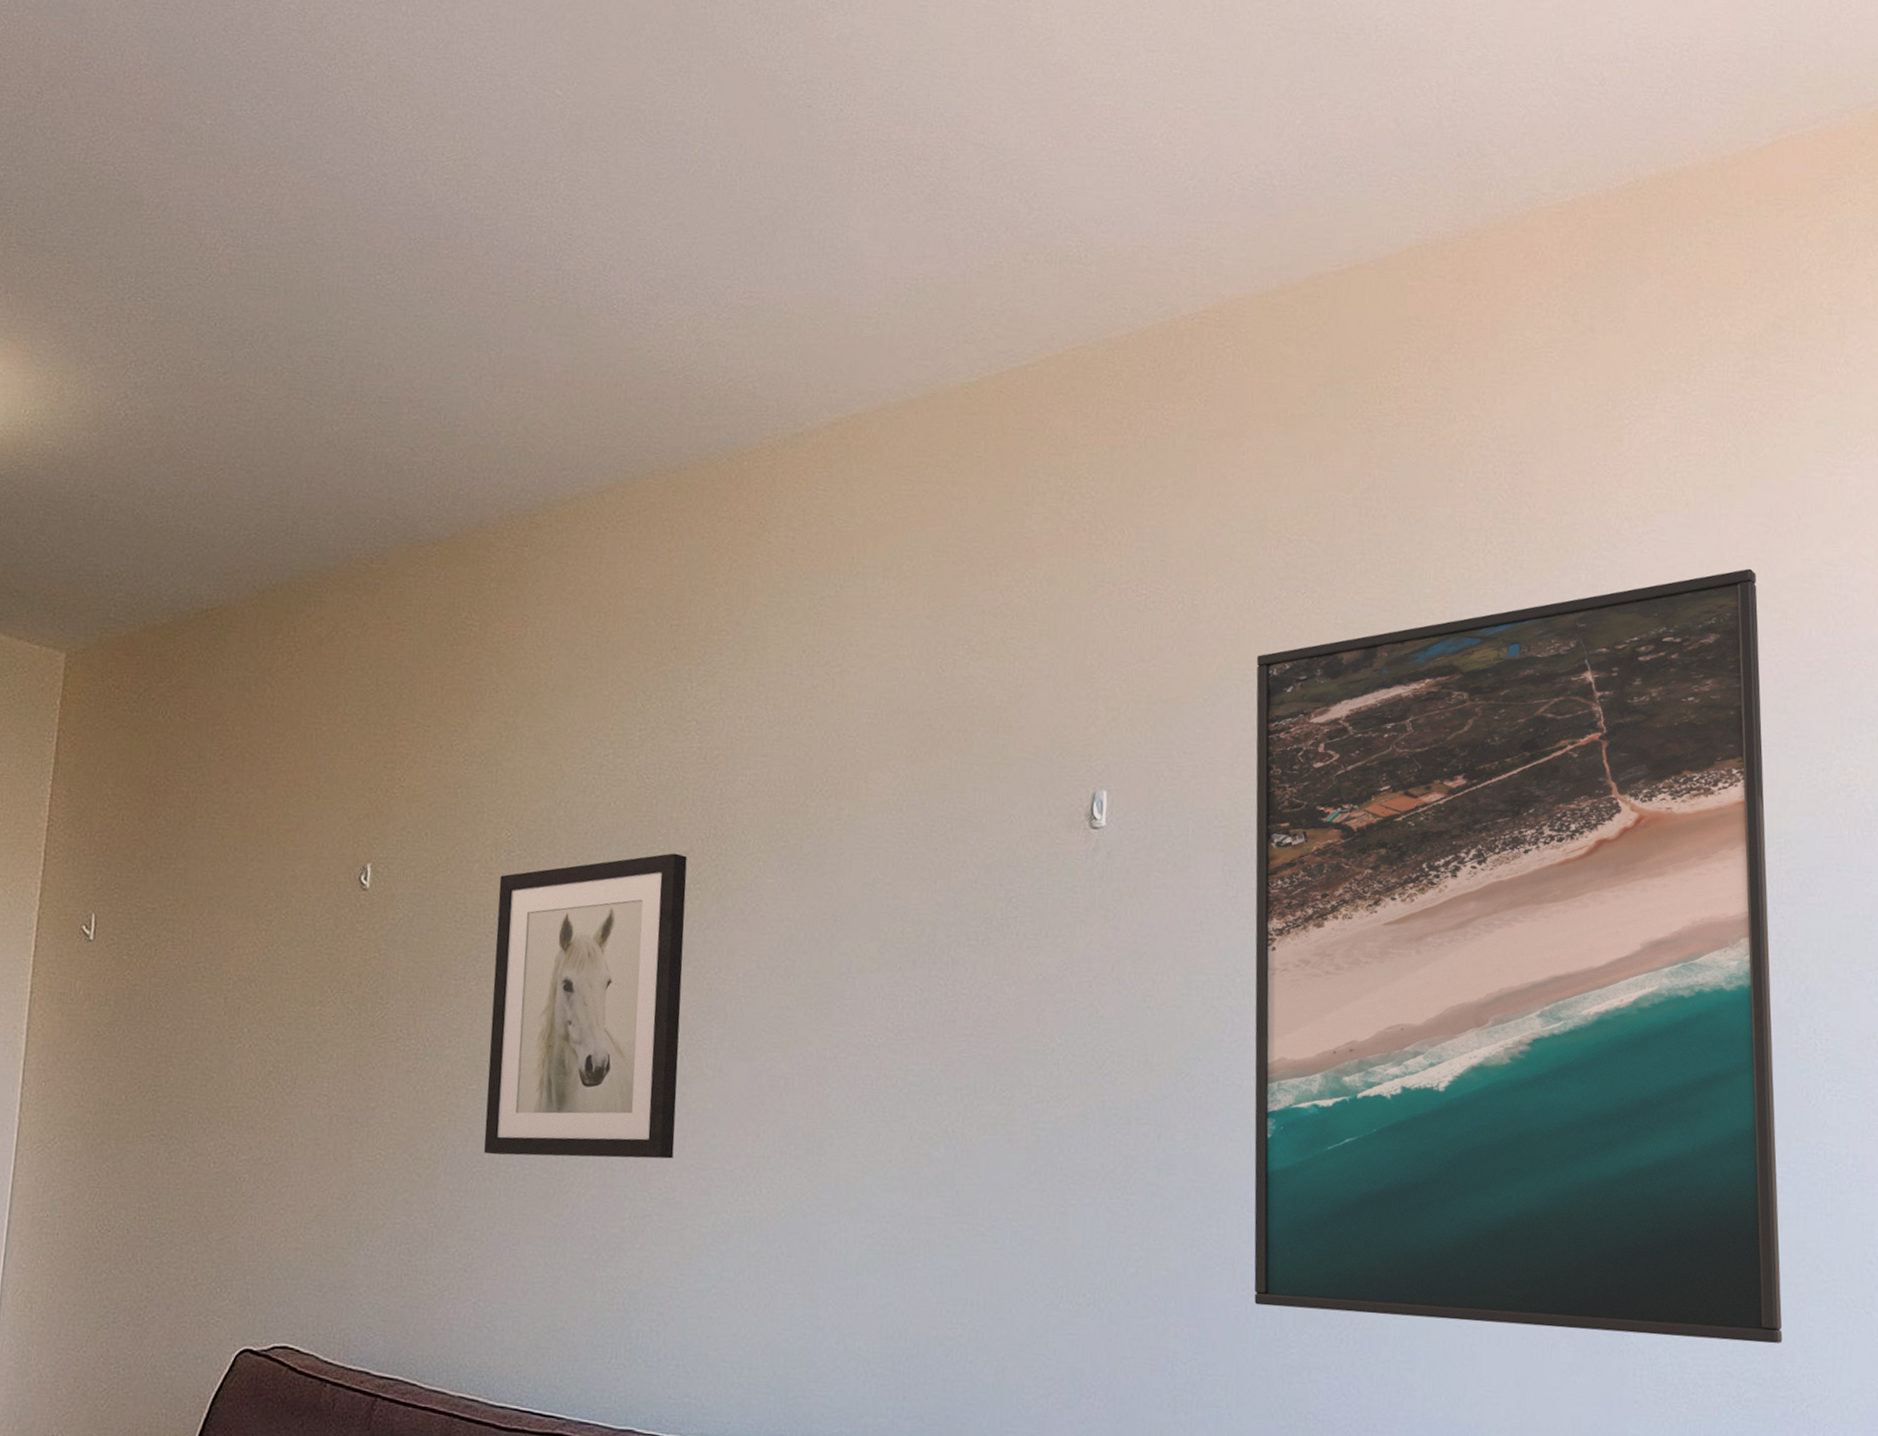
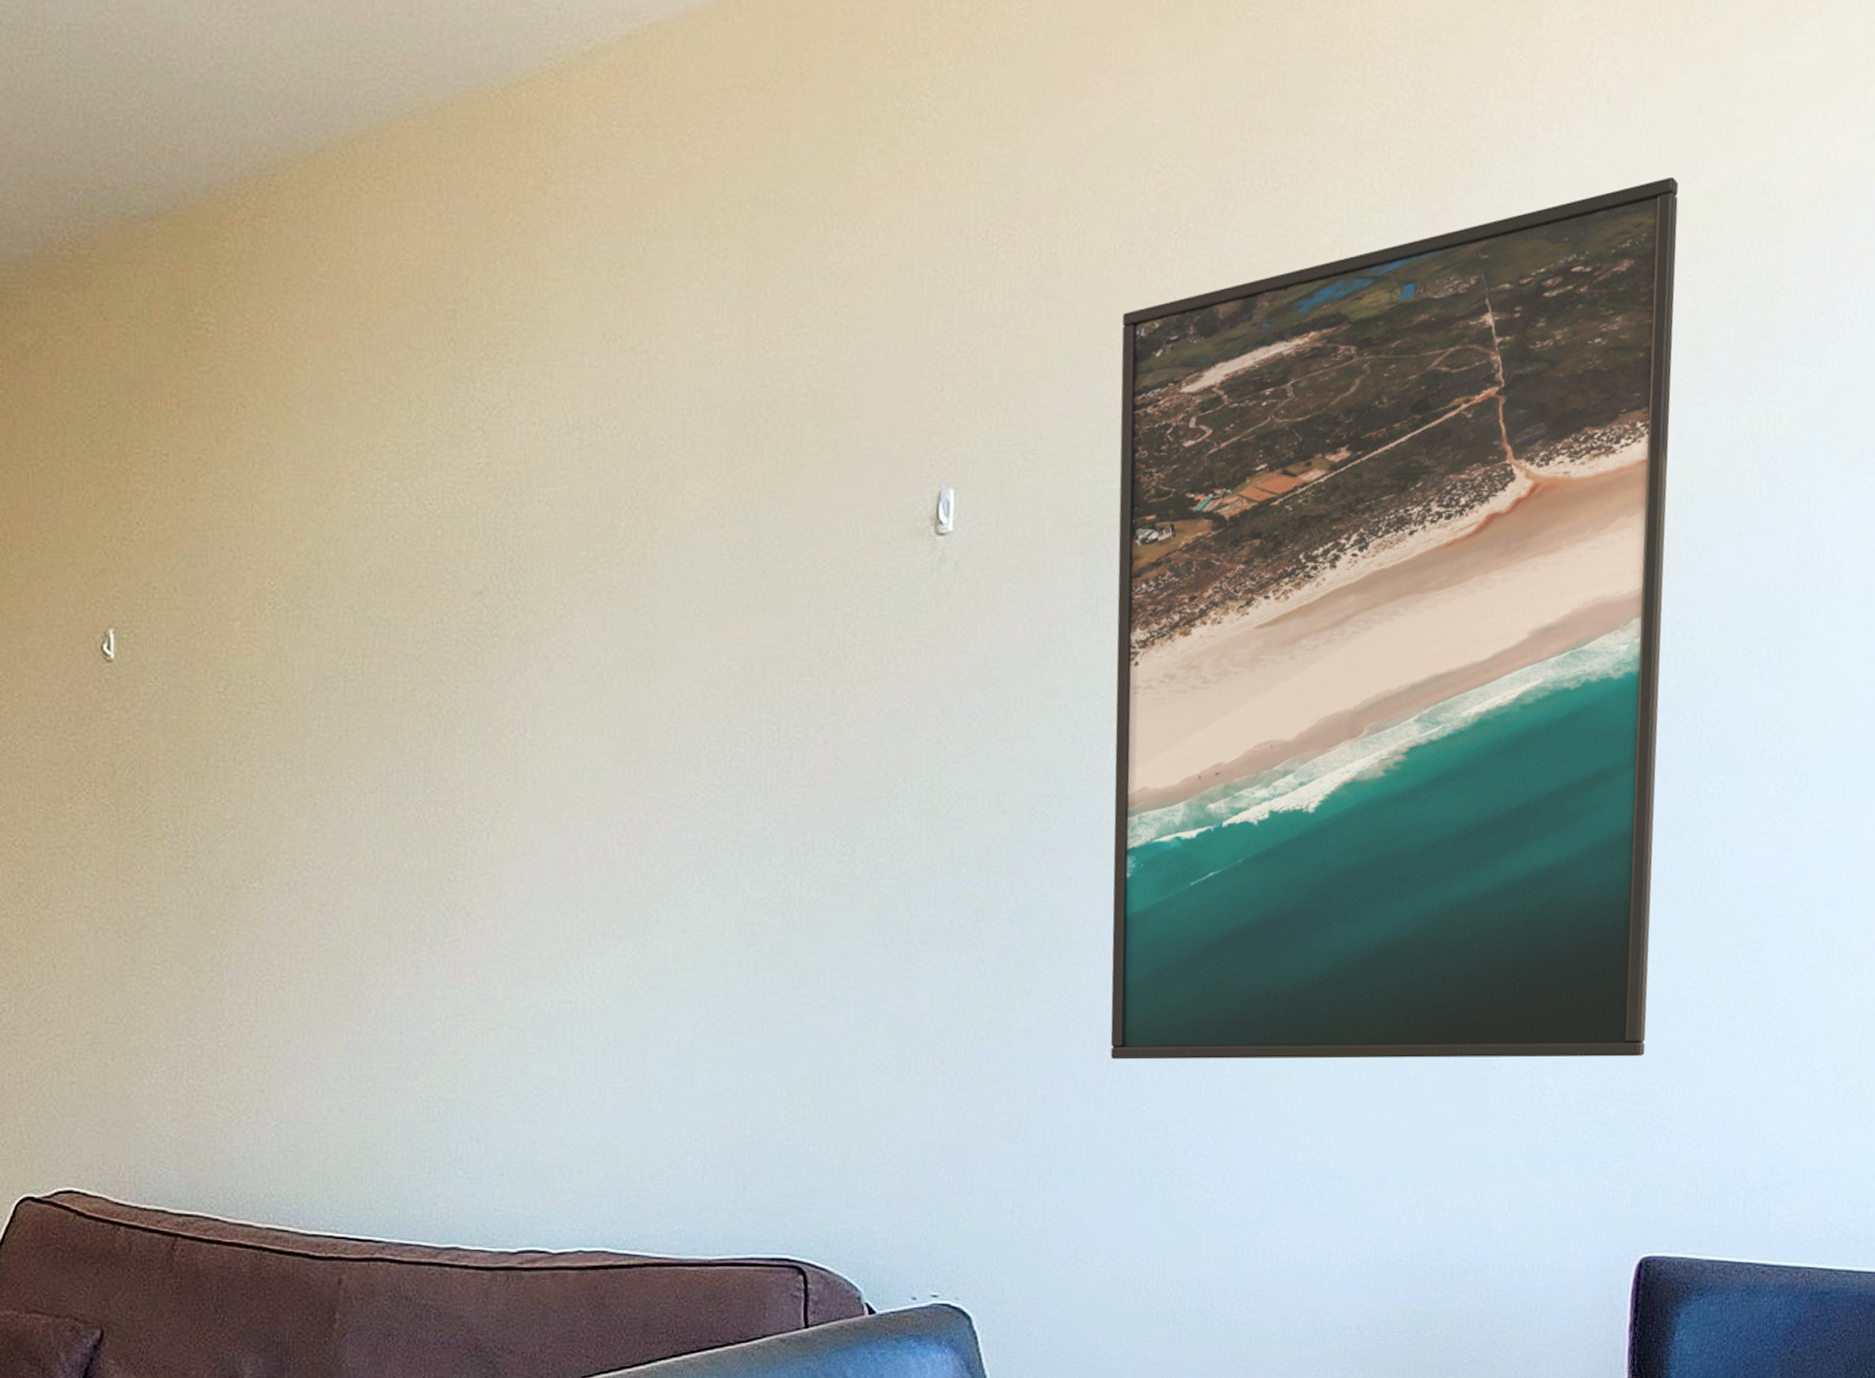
wall art: present [484,853,687,1159] -> none [266,594,485,960]

